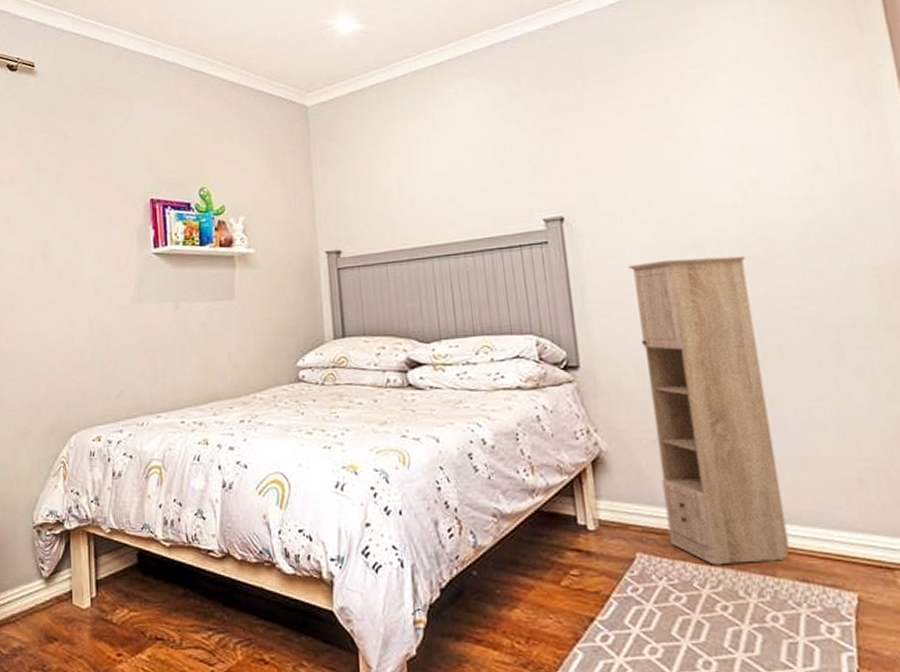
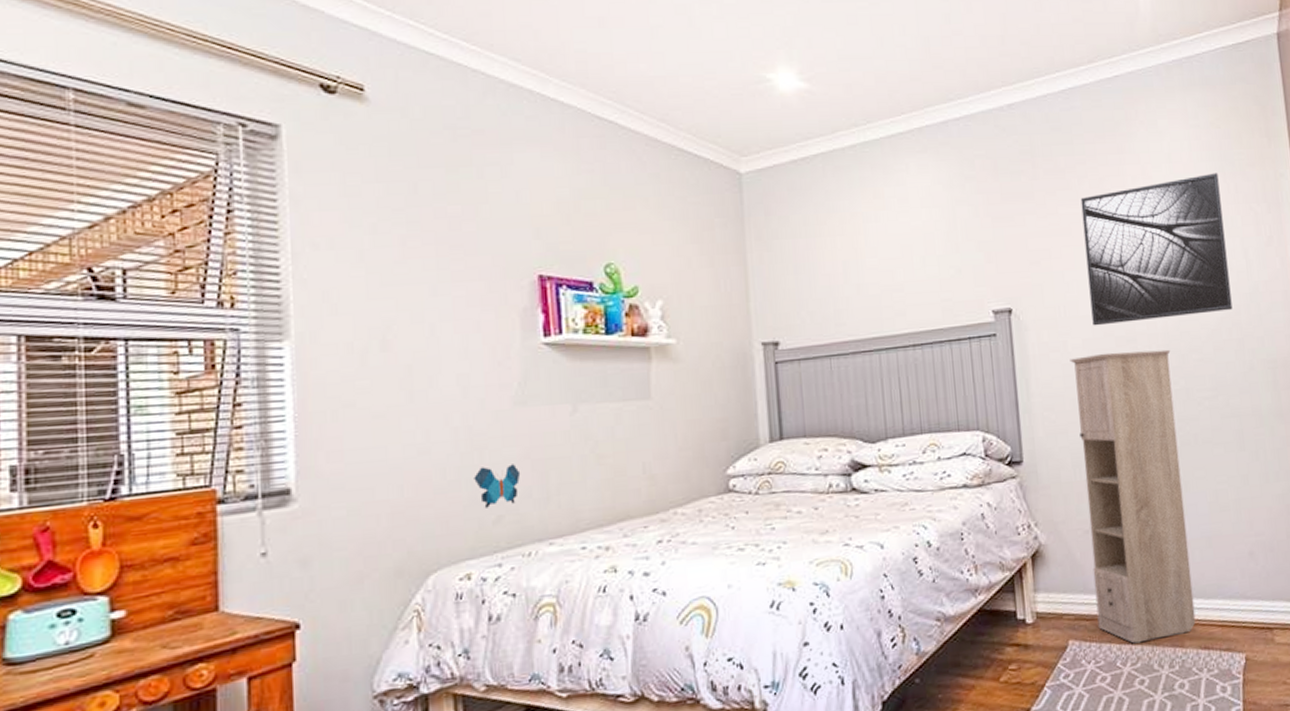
decorative butterfly: none [103,350,137,384] -> present [474,464,521,508]
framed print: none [635,69,822,233] -> present [1080,172,1233,326]

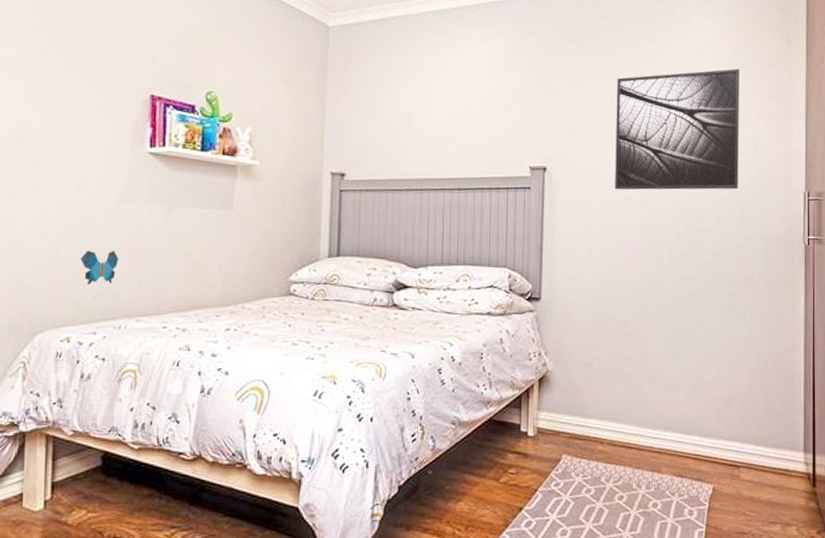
storage cabinet: present [1070,349,1196,644] -> none [589,214,680,464]

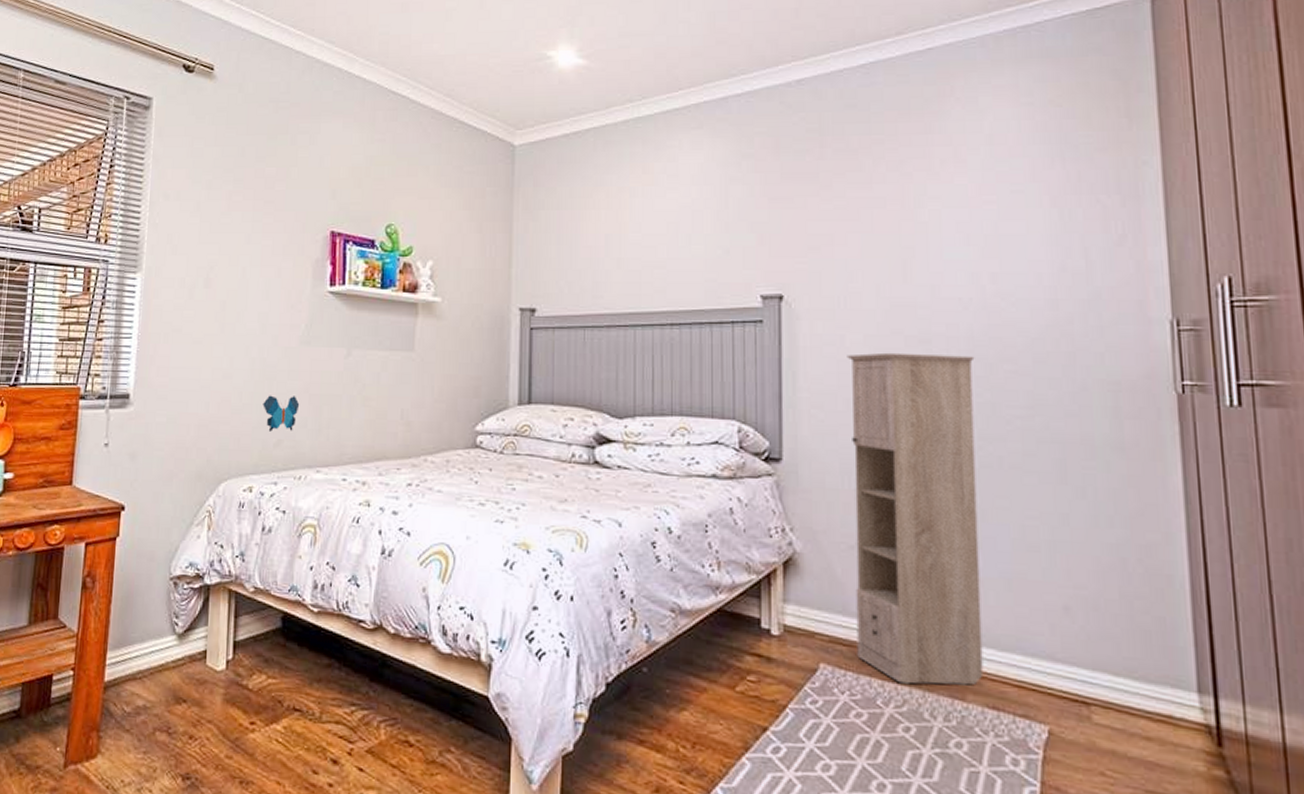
storage cabinet: none [589,214,680,464] -> present [847,352,984,685]
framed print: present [615,68,740,190] -> none [874,157,1063,322]

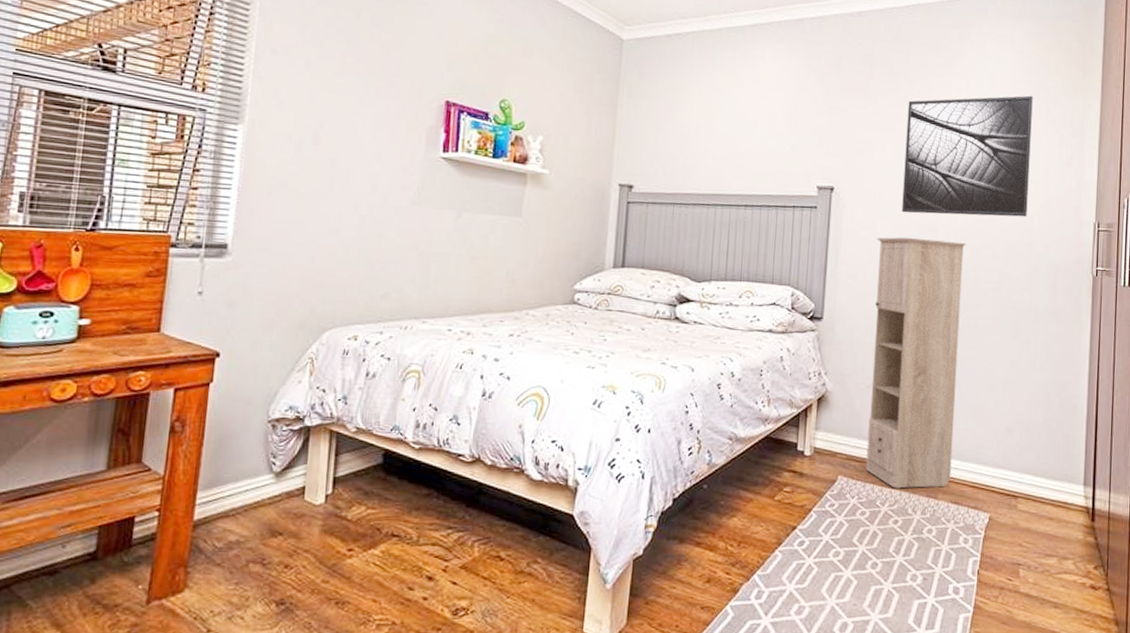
decorative butterfly: present [263,395,300,432] -> none [371,251,409,285]
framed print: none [874,157,1063,322] -> present [902,95,1033,217]

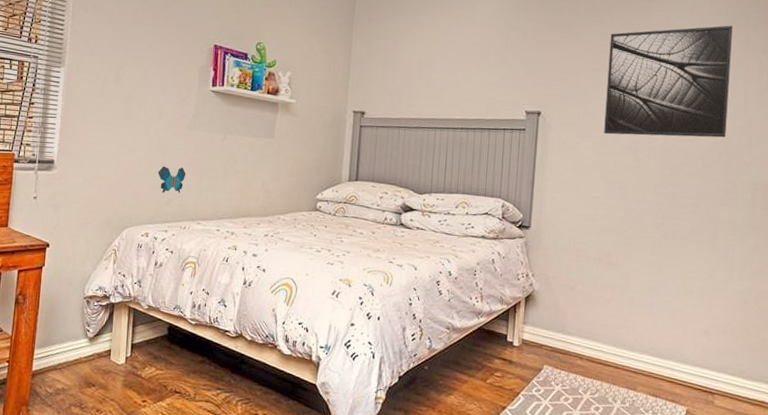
decorative butterfly: none [371,251,409,285] -> present [158,166,186,193]
storage cabinet: present [865,237,966,489] -> none [569,156,666,381]

